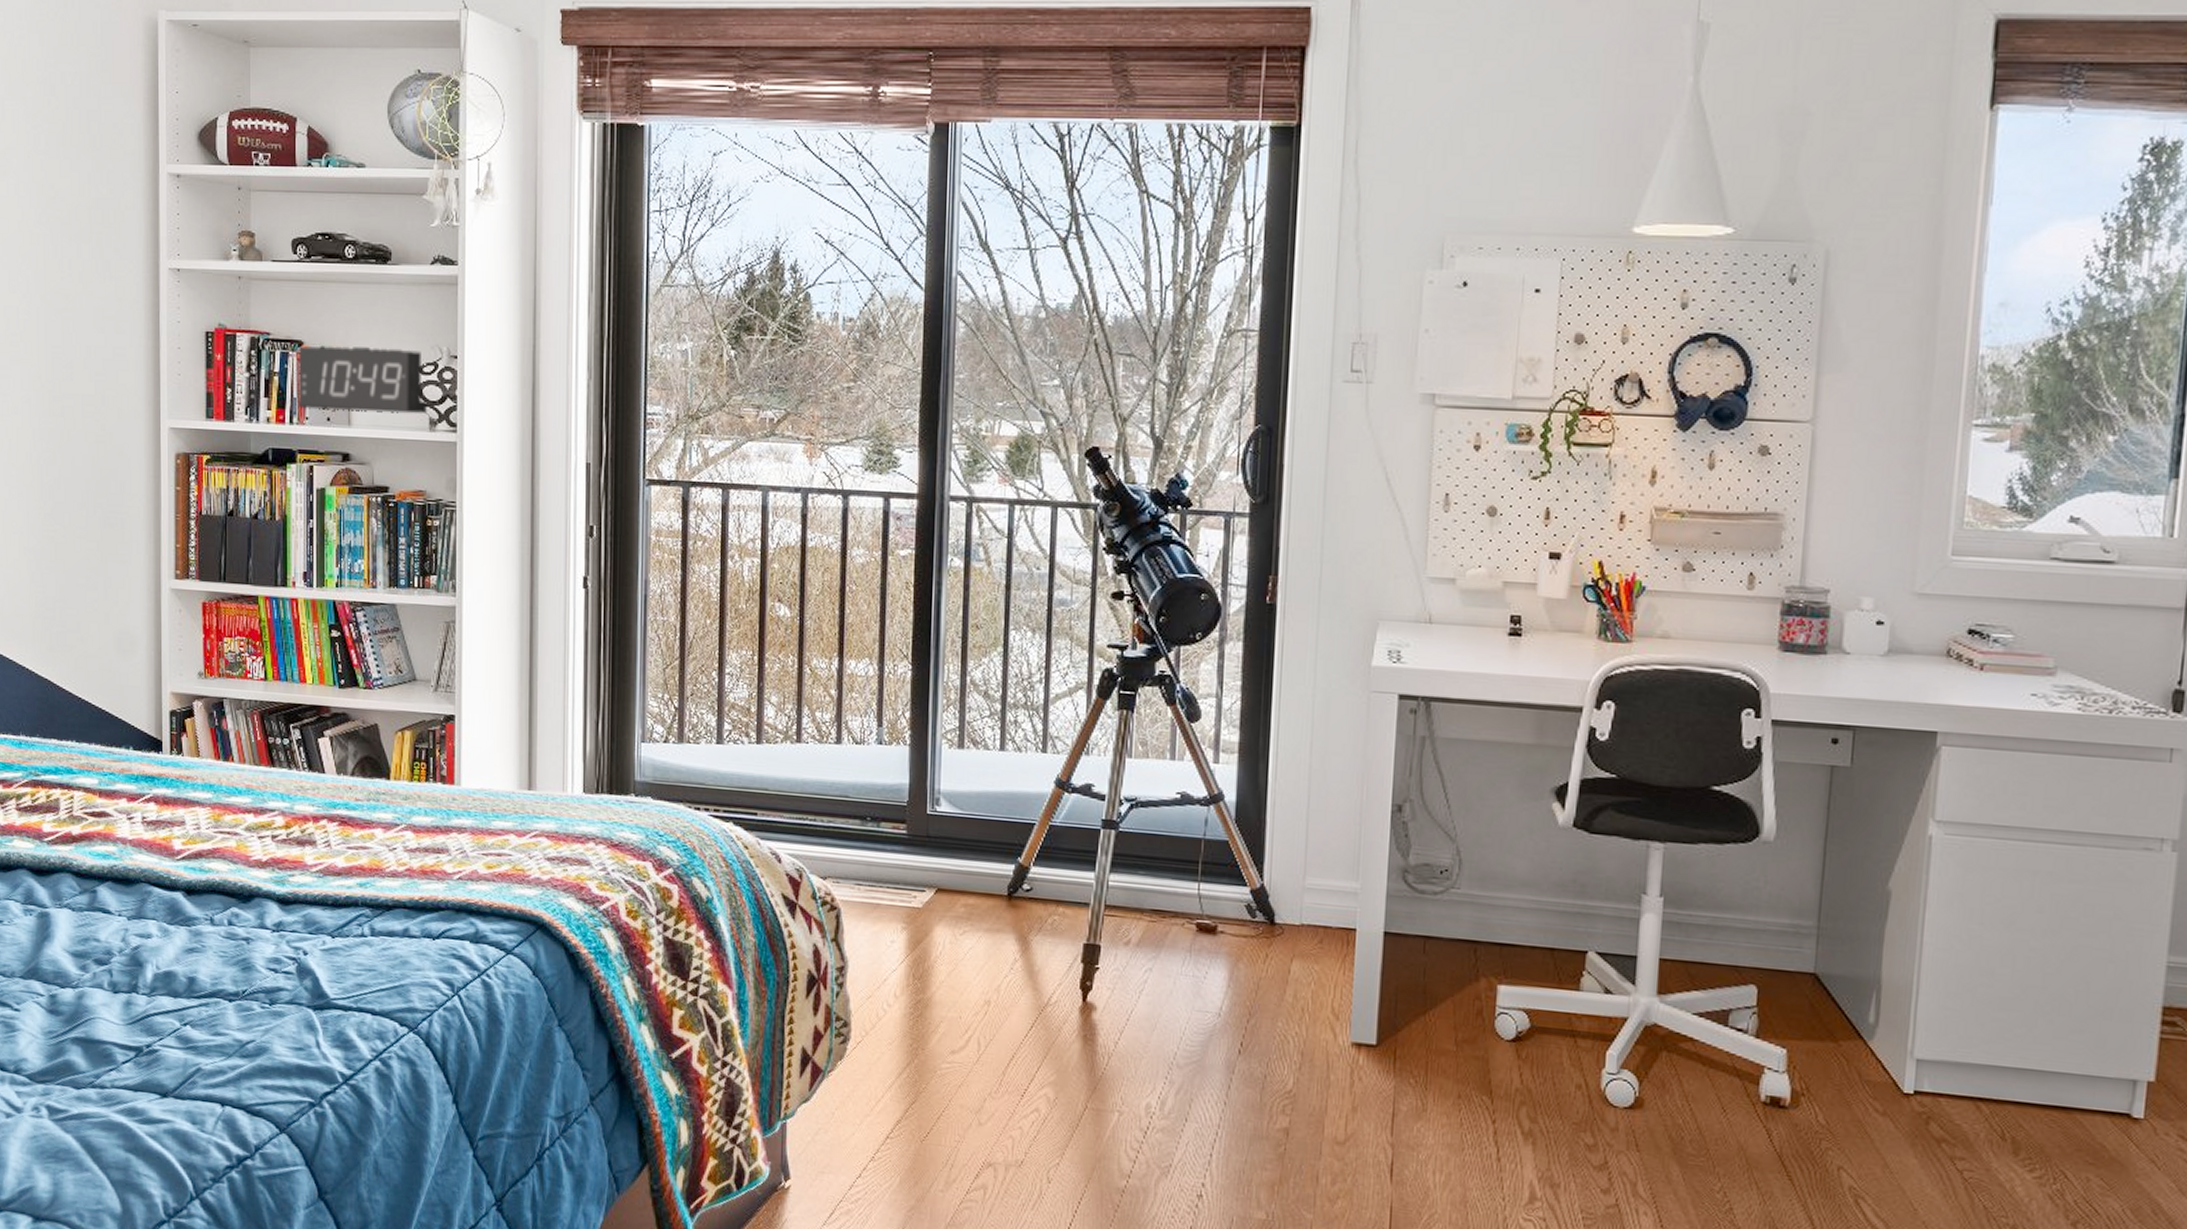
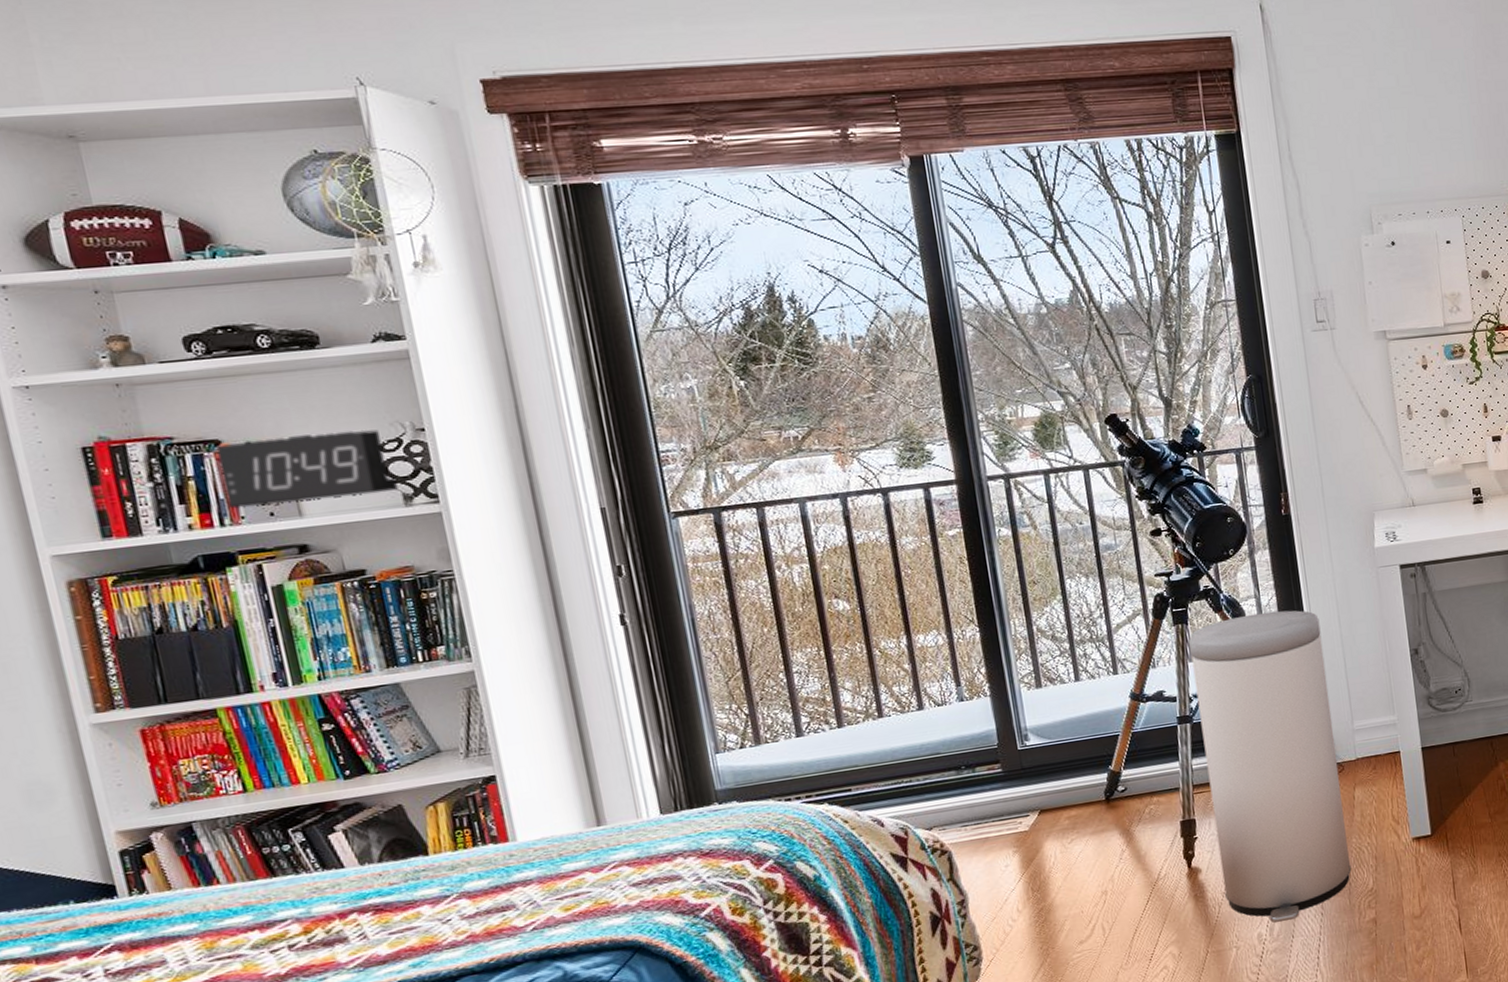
pedal bin: none [1118,716,1287,1100] -> present [1189,610,1352,923]

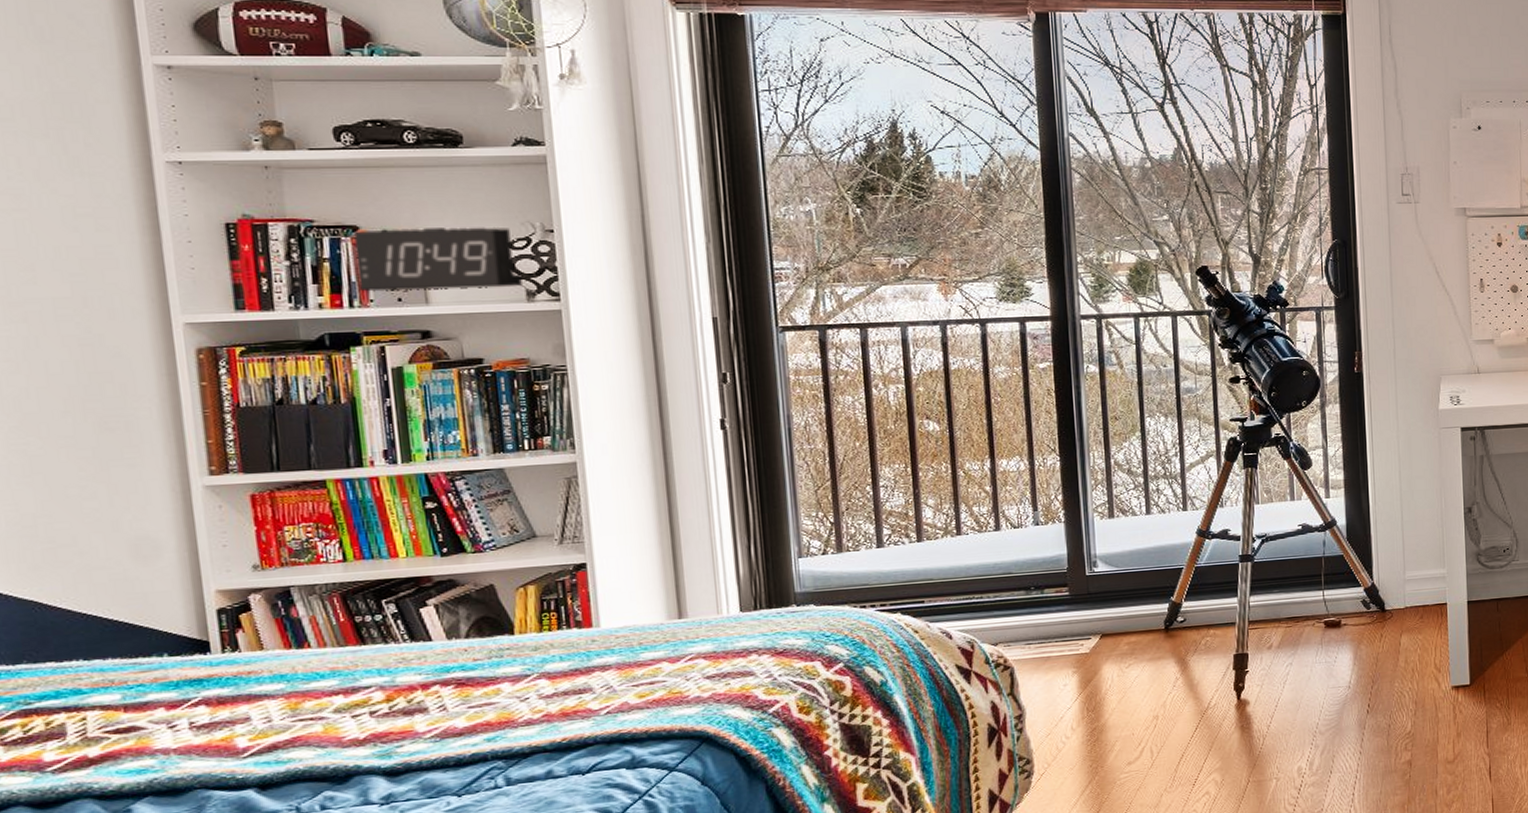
pedal bin: present [1189,610,1352,923] -> none [1257,462,1392,759]

